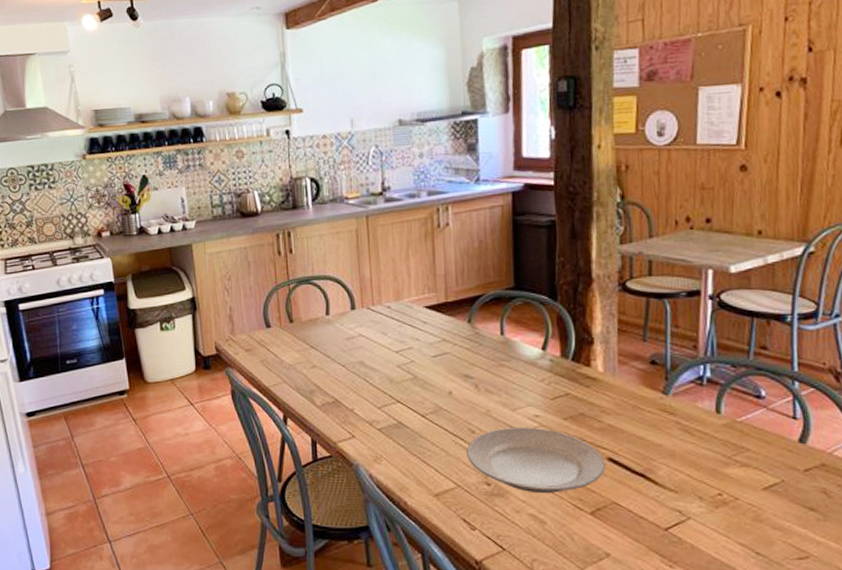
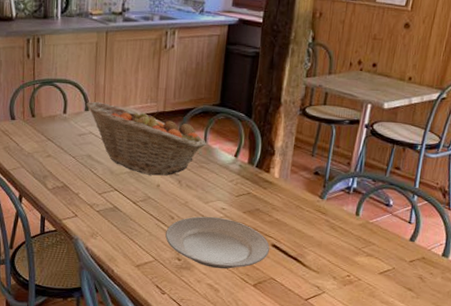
fruit basket: none [352,297,504,381] -> present [86,101,206,176]

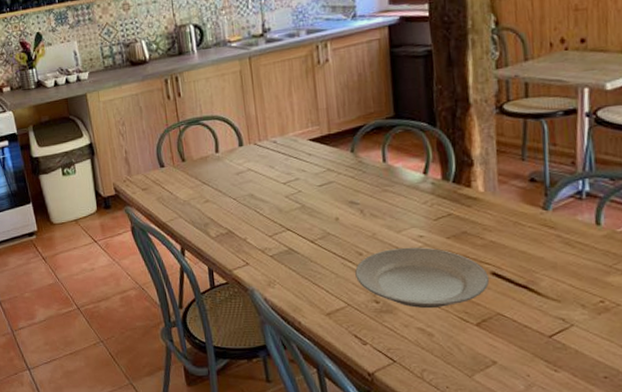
fruit basket: present [86,101,206,176] -> none [239,134,386,208]

